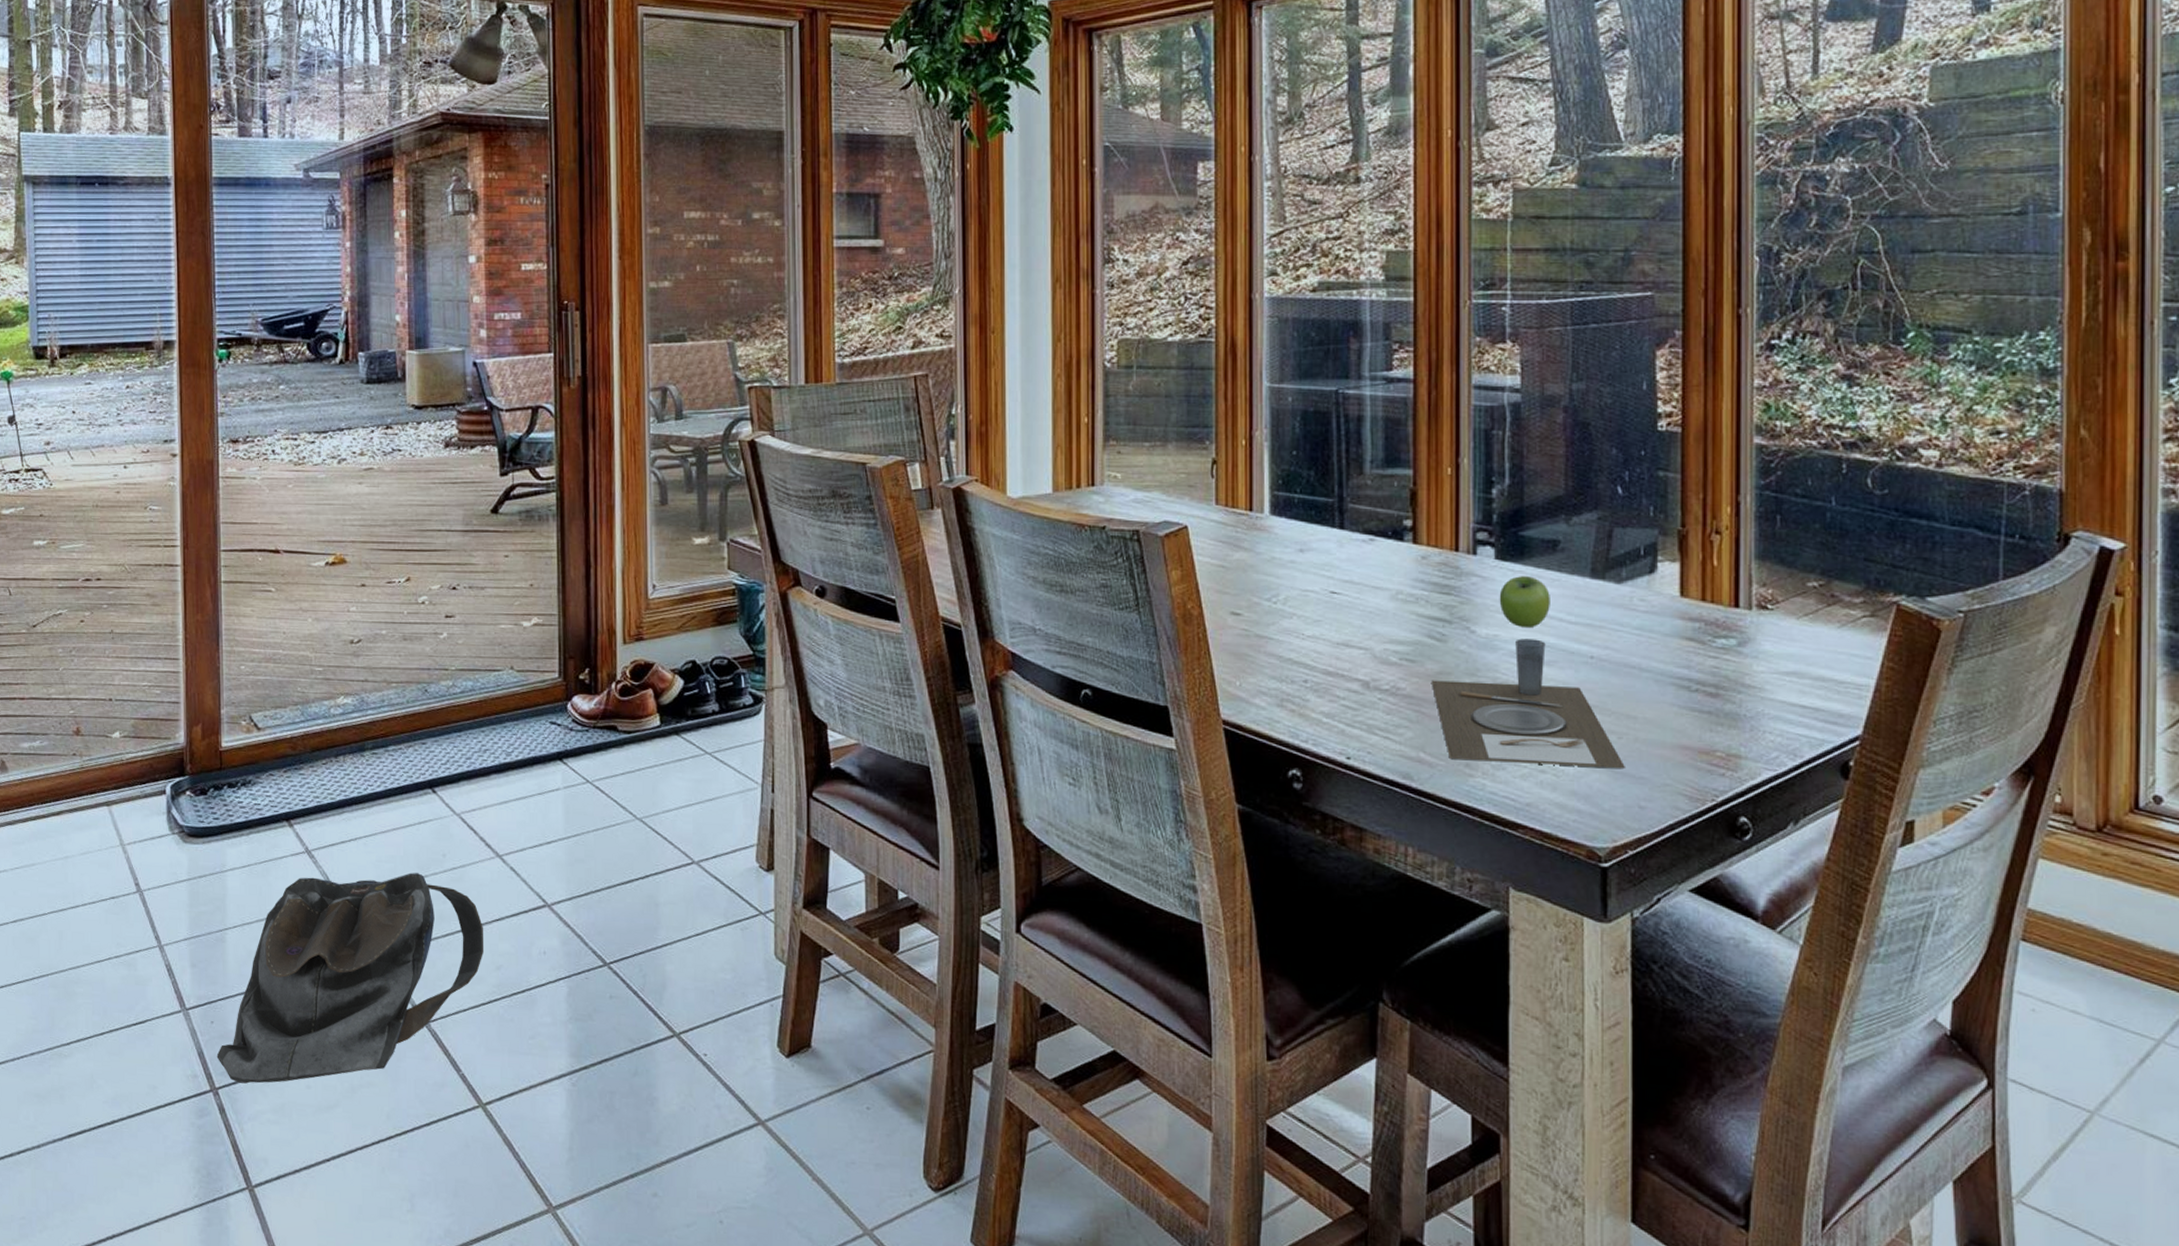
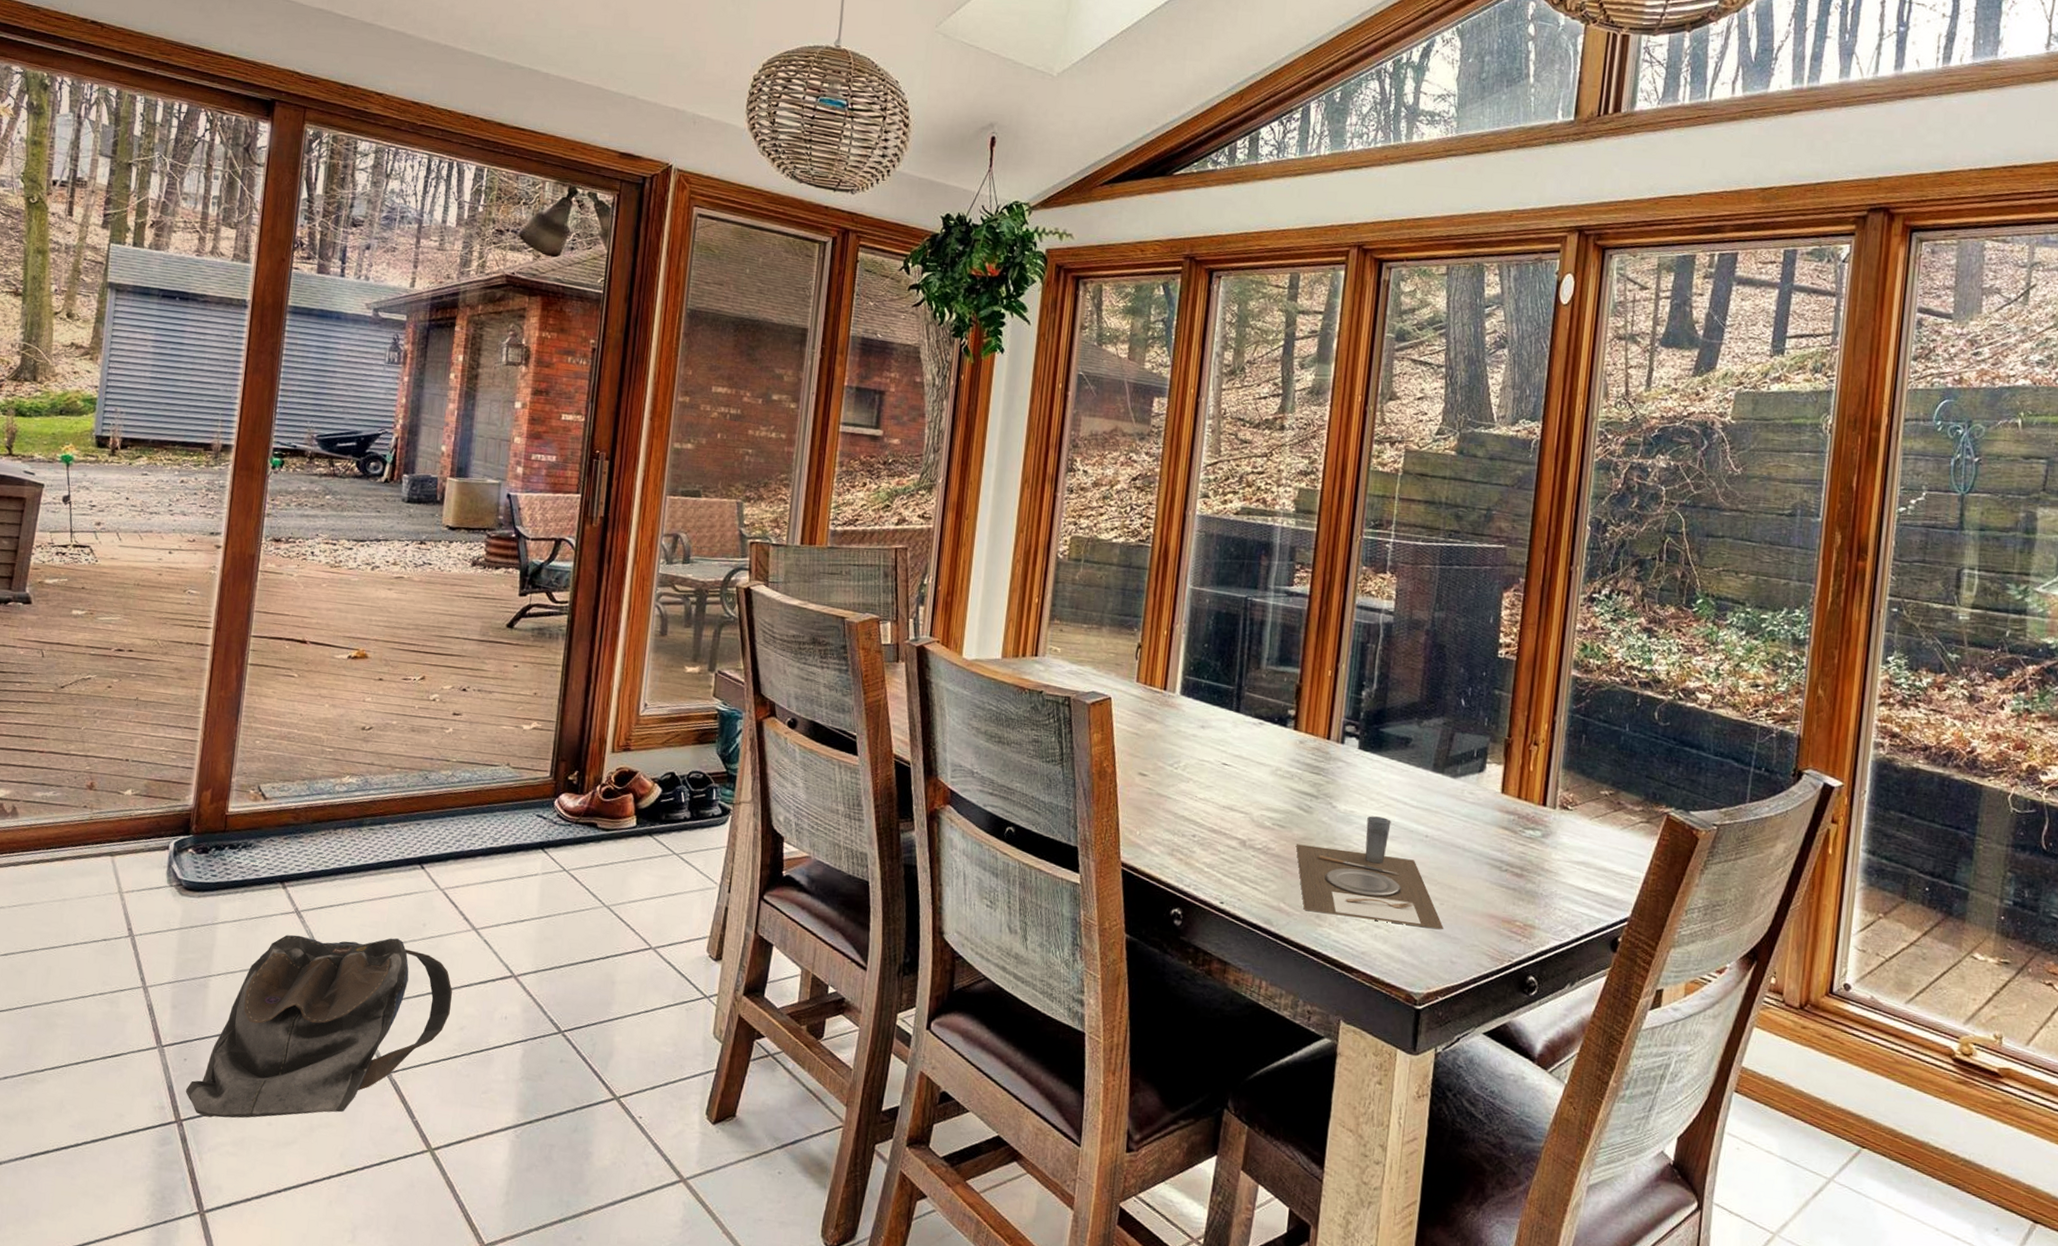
fruit: present [1499,576,1550,627] -> none [1358,764,1399,808]

